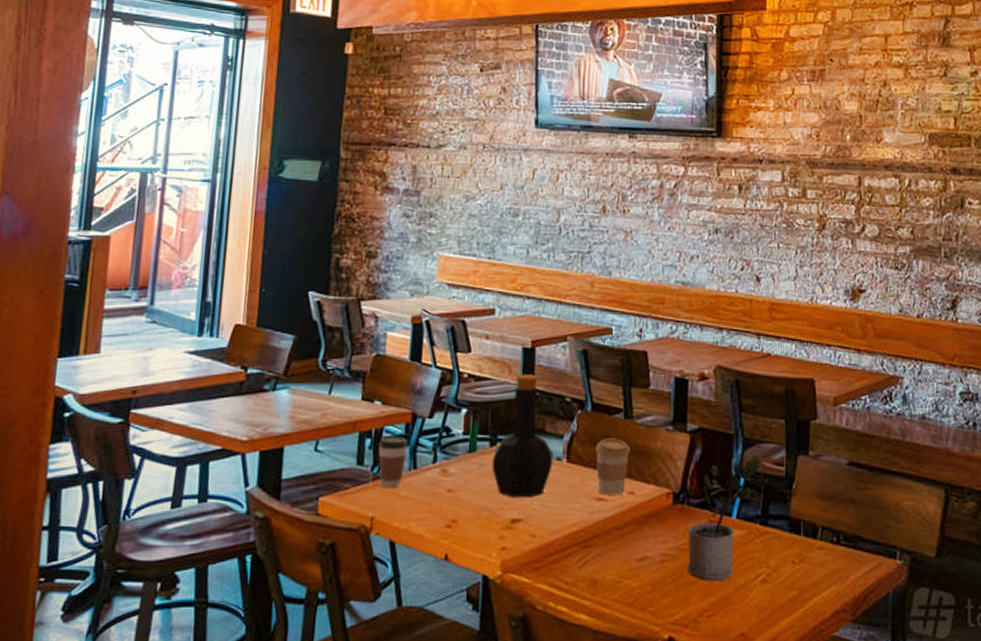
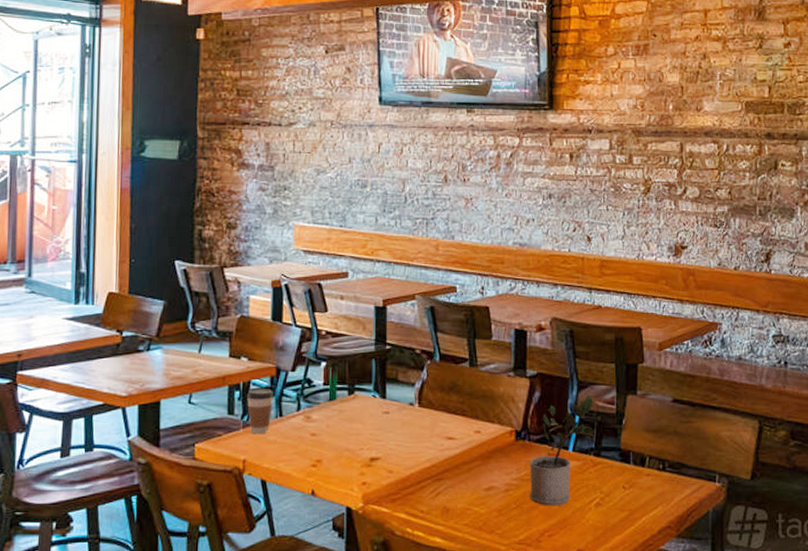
bottle: present [491,374,554,498] -> none [351,330,406,439]
coffee cup: present [595,438,630,495] -> none [444,384,476,434]

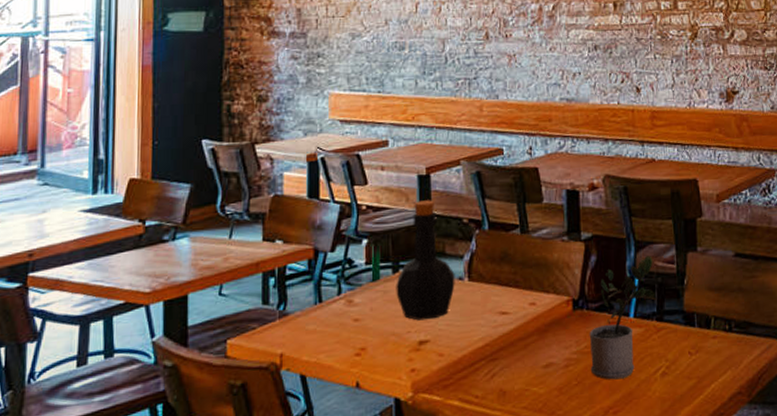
coffee cup: present [247,388,273,435] -> none [283,272,311,325]
bottle: none [351,330,406,439] -> present [396,200,455,321]

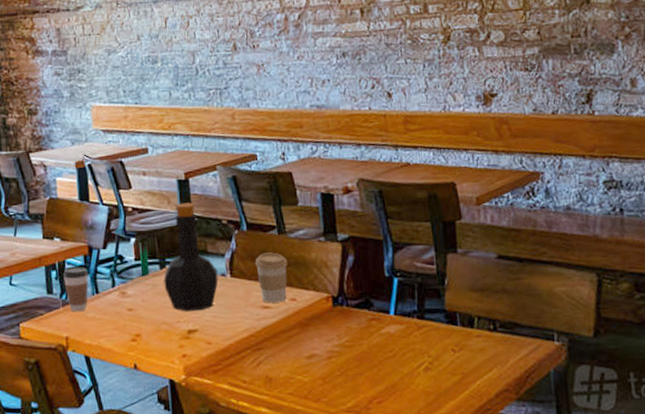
coffee cup: none [283,272,311,325] -> present [63,267,89,312]
coffee cup: none [495,253,529,309] -> present [254,252,287,303]
potted plant: present [589,256,657,380] -> none [350,256,417,373]

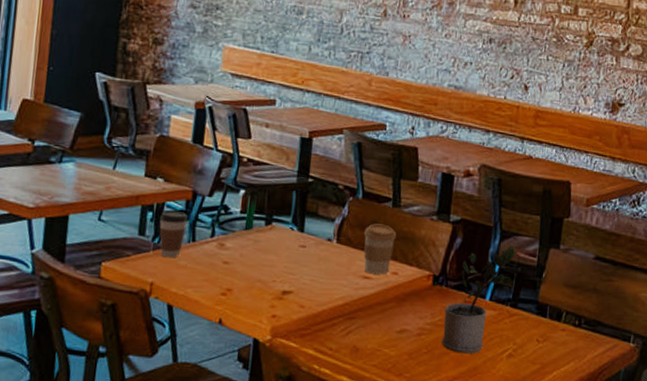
bottle: present [163,202,219,312] -> none [266,161,325,273]
potted plant: none [350,256,417,373] -> present [441,246,516,354]

